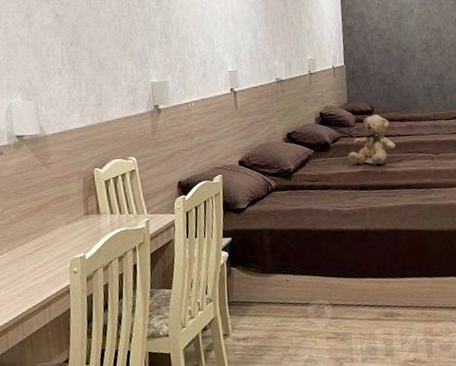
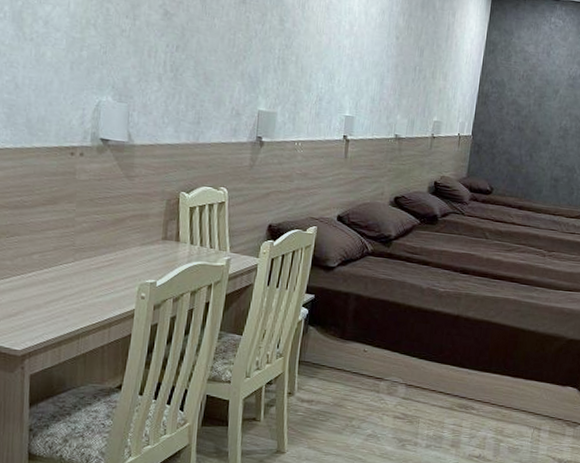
teddy bear: present [348,114,395,166] -> none [455,196,508,251]

